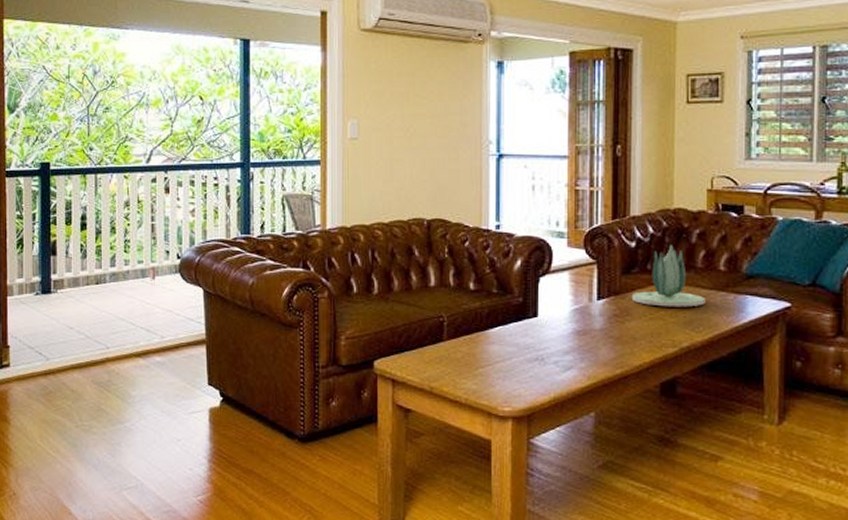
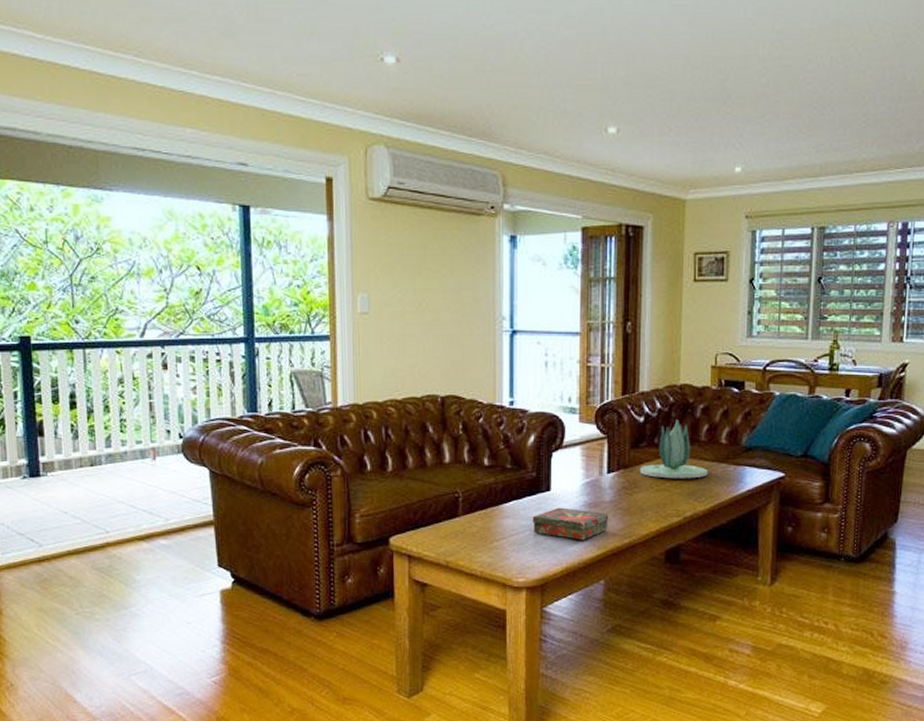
book: none [519,334,599,369] -> present [532,507,609,540]

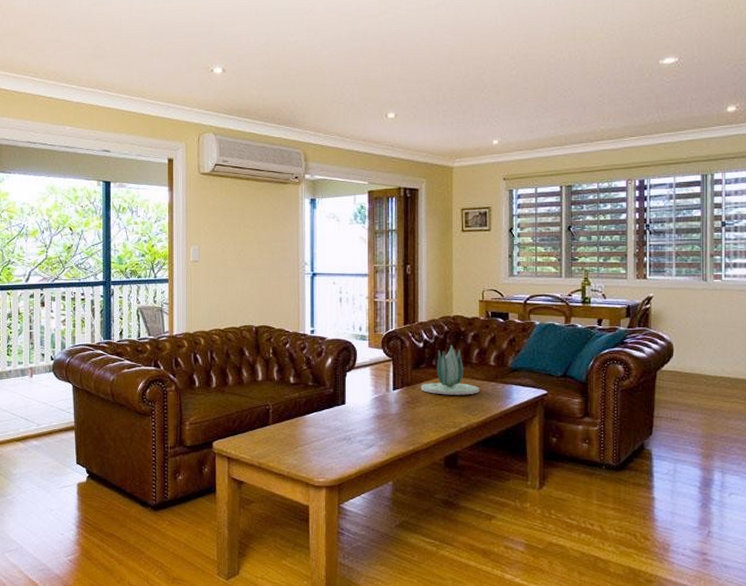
book: present [532,507,609,540] -> none [330,418,395,447]

